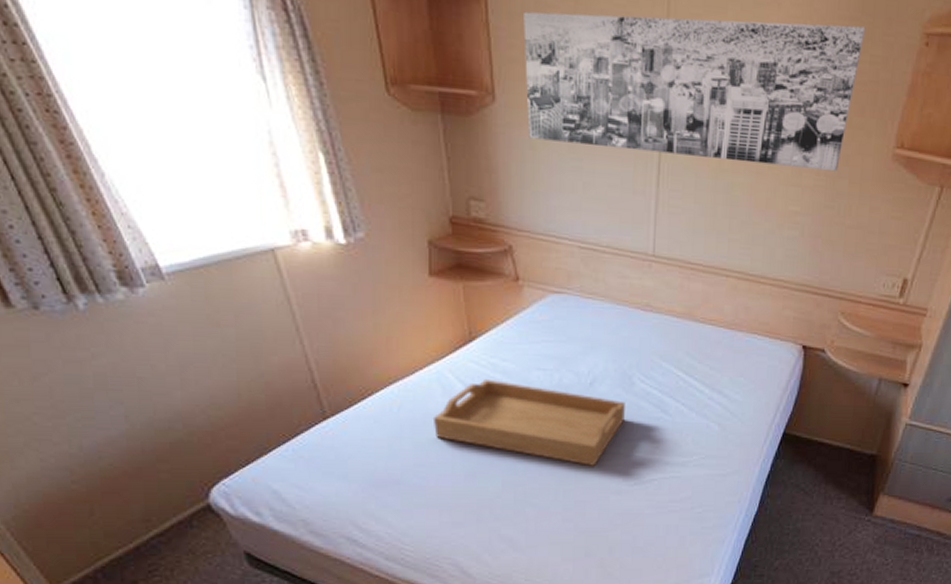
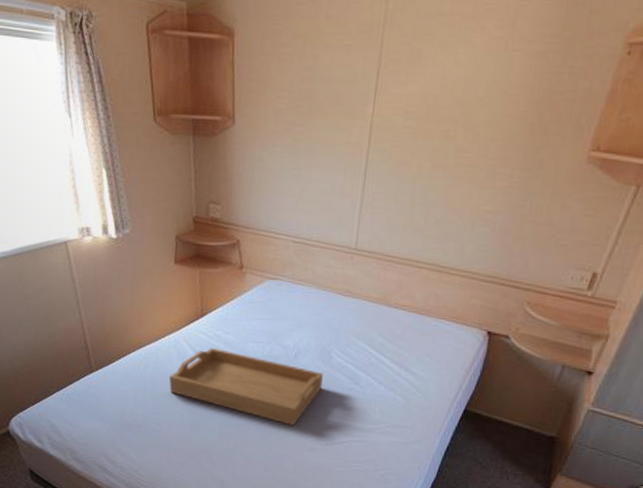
wall art: present [523,11,866,172] -> none [258,41,567,174]

